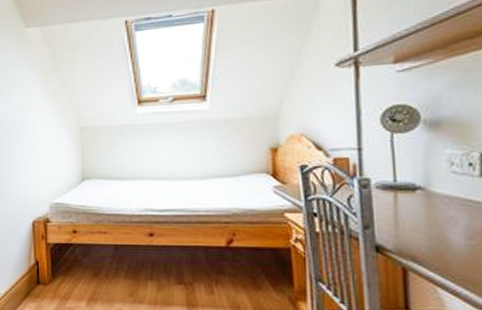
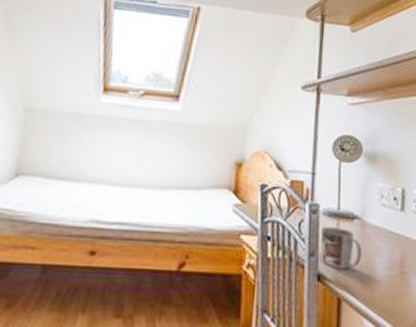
mug: none [375,200,429,241] -> present [320,227,362,270]

